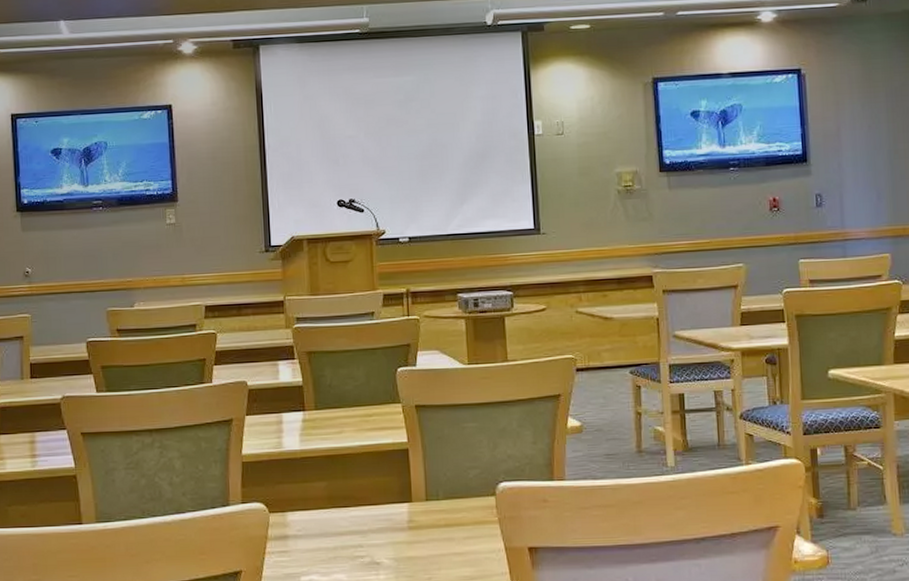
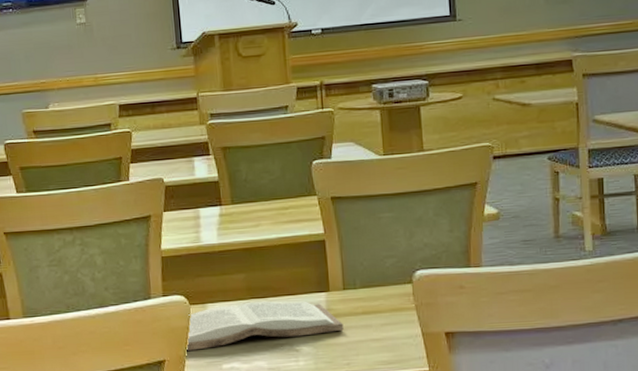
book: none [264,511,426,561] -> present [186,301,344,351]

